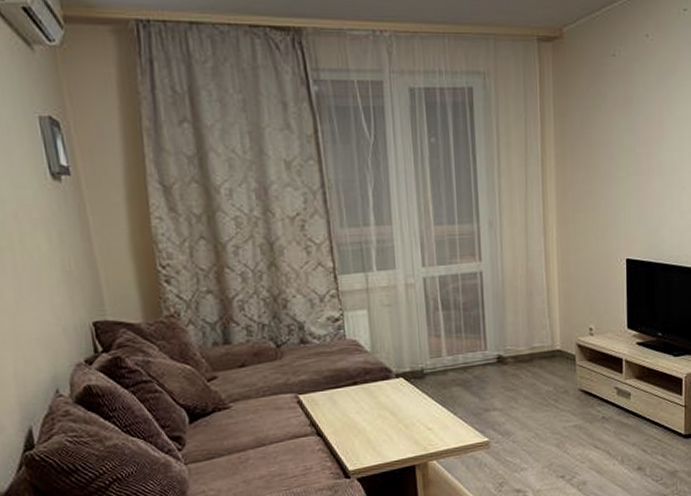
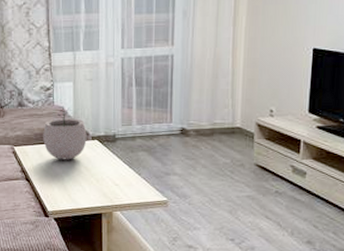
plant pot: none [334,340,390,406] -> present [43,106,87,160]

